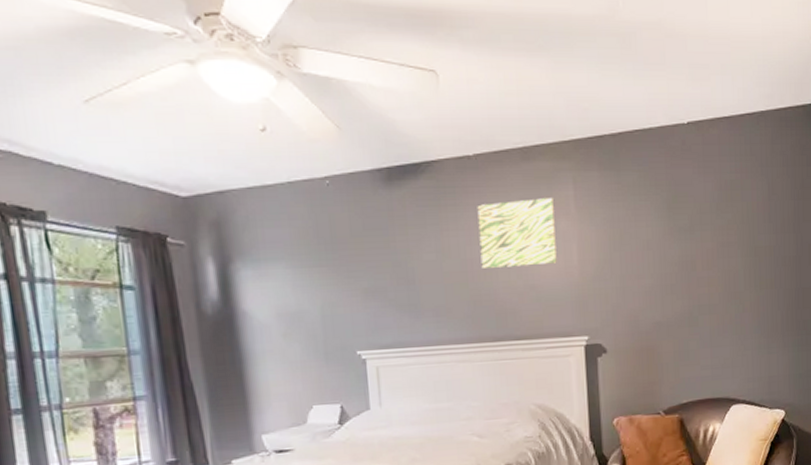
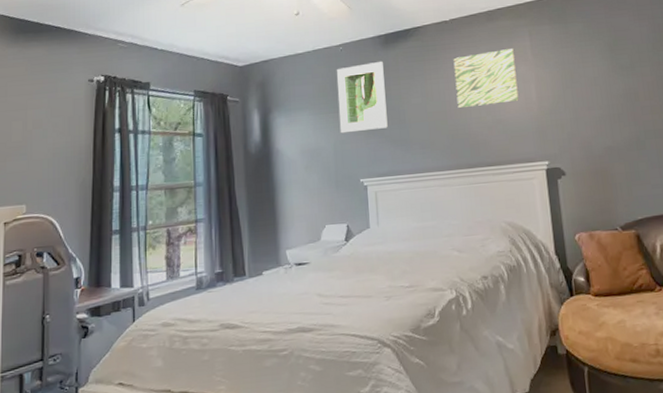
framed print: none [322,202,392,294] -> present [336,61,388,134]

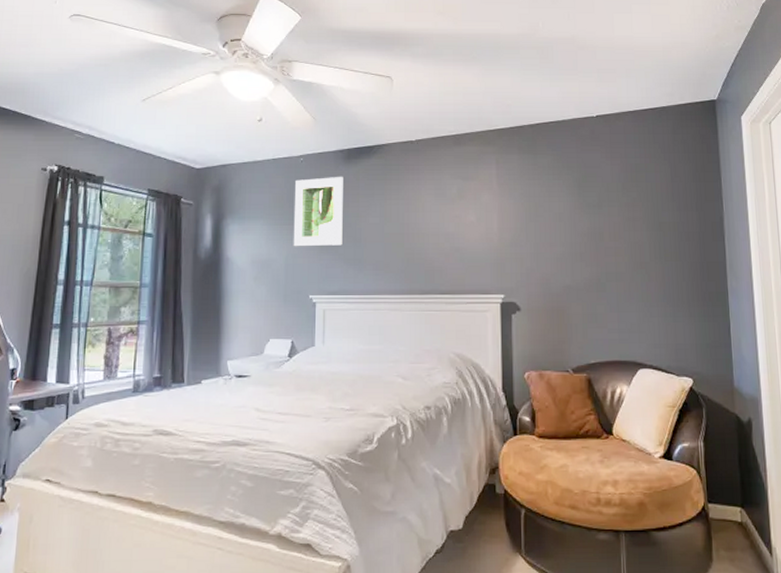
wall art: present [453,48,519,108] -> none [416,176,479,231]

